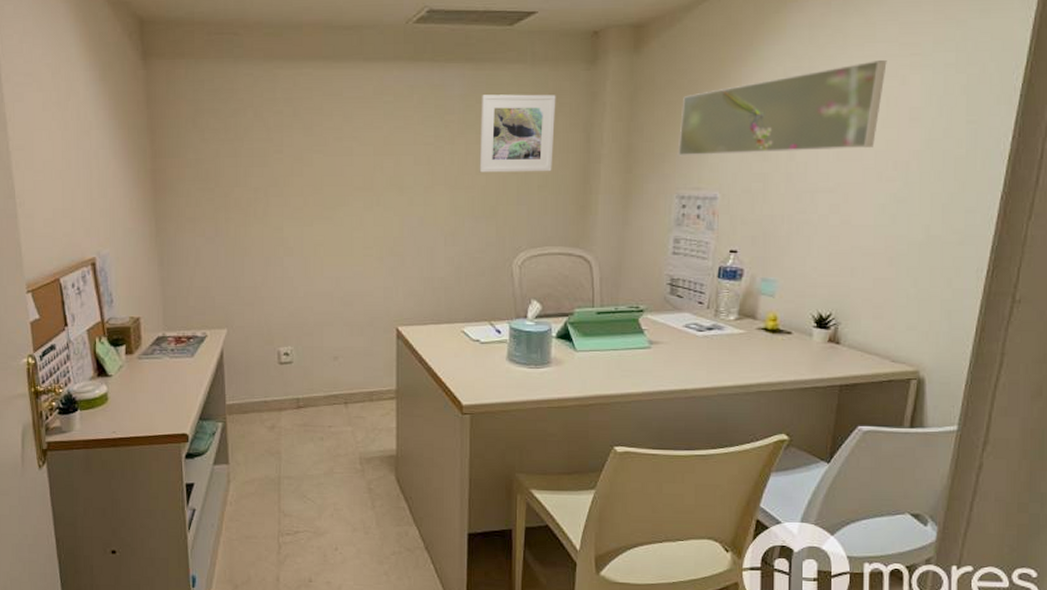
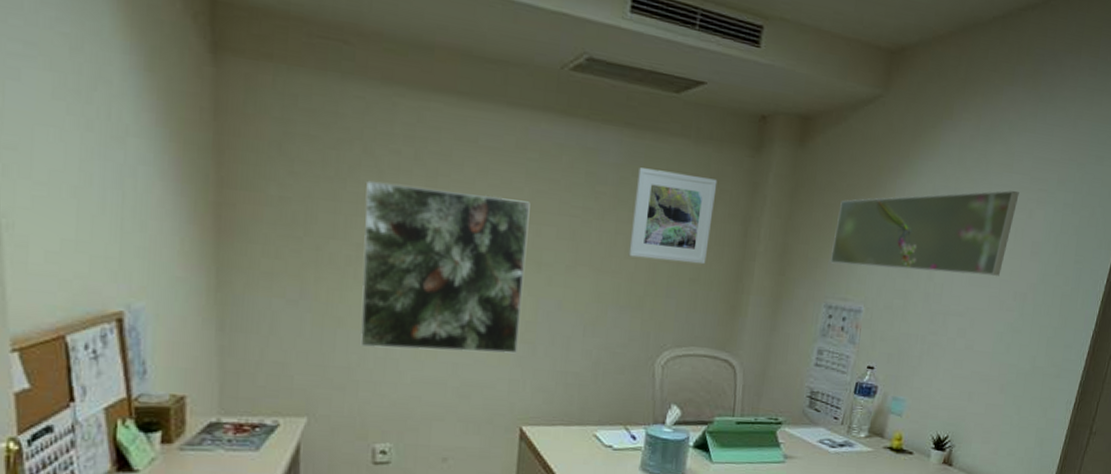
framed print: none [259,136,390,269] -> present [360,180,531,354]

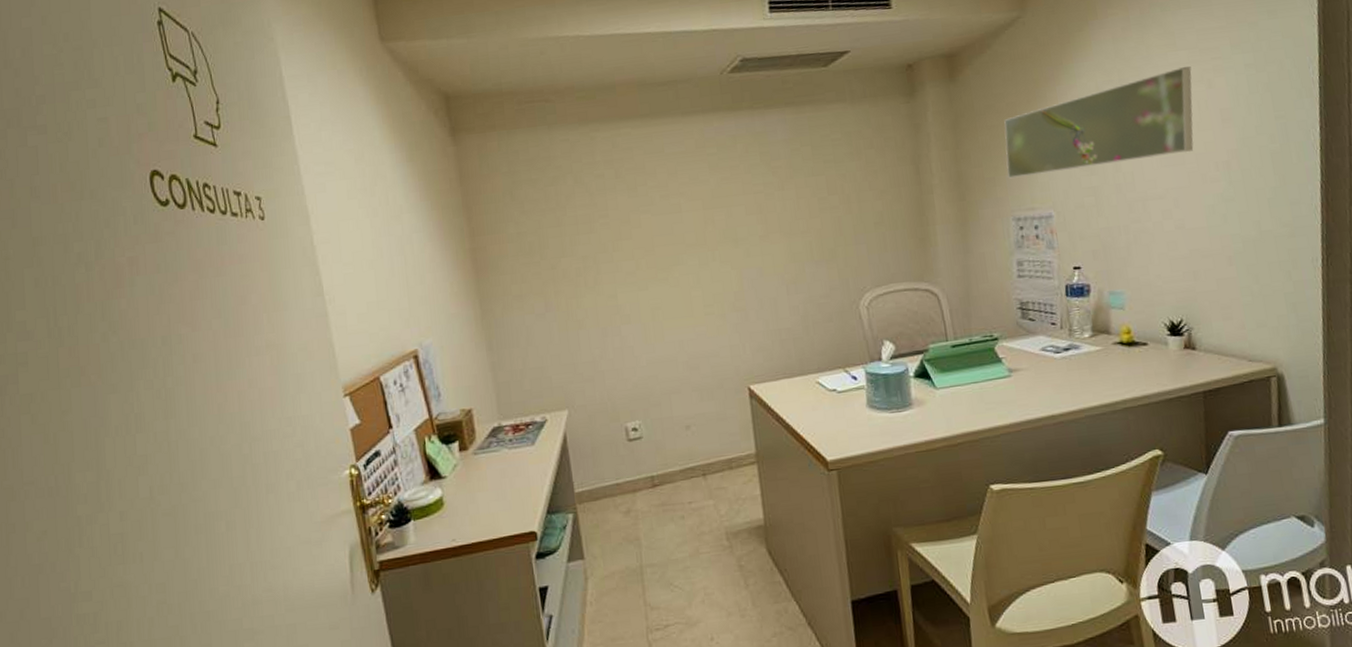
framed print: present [360,180,531,354] -> none [581,189,732,341]
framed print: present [628,167,718,265] -> none [805,130,886,216]

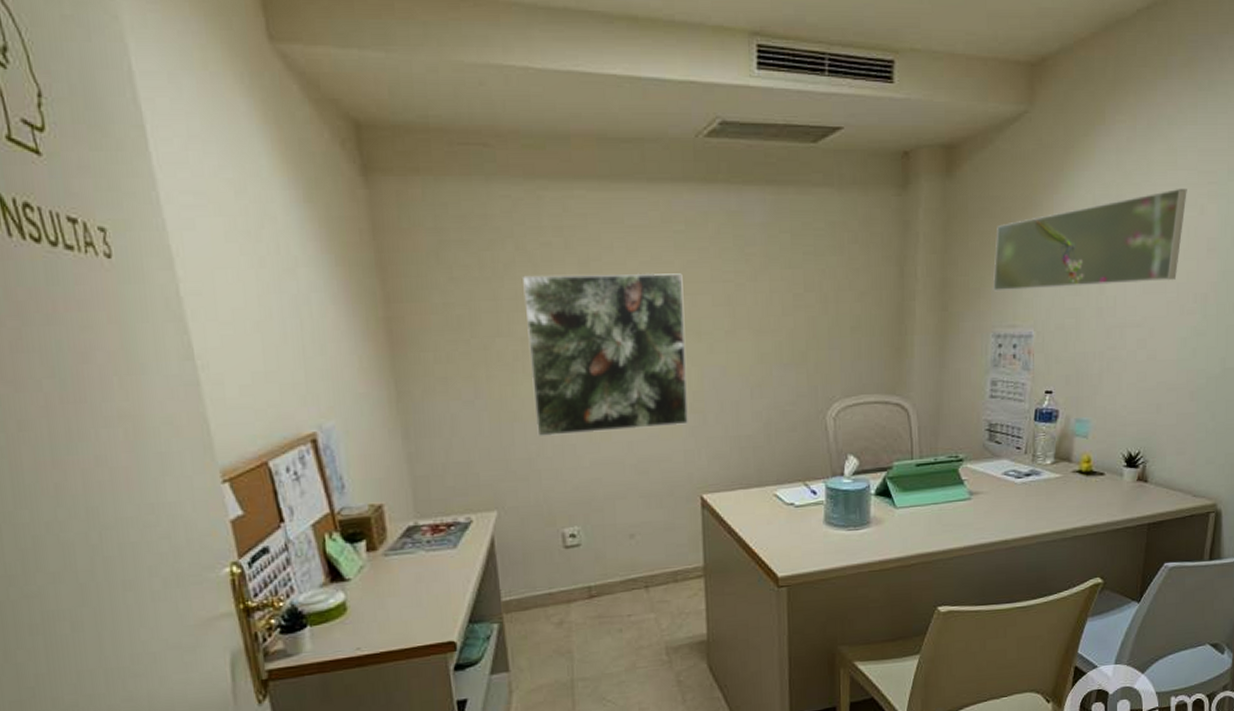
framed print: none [581,189,732,341] -> present [523,272,688,436]

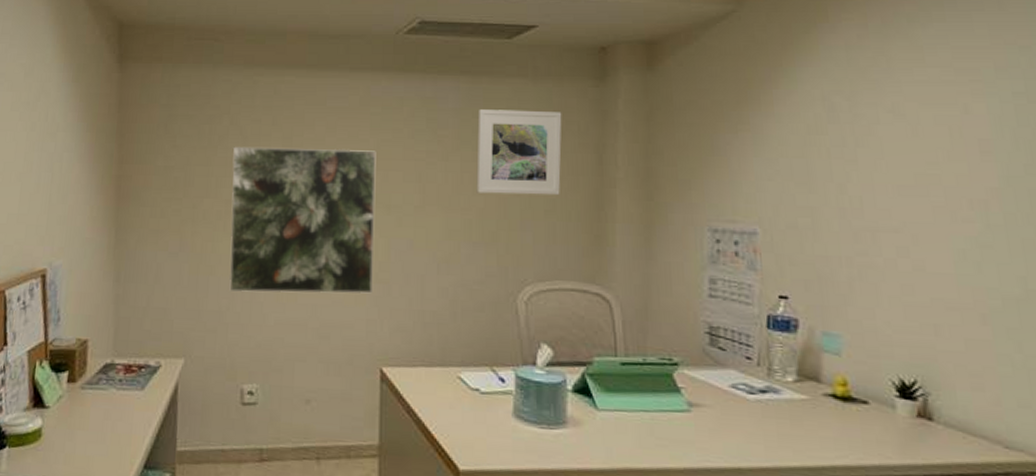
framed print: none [784,222,867,314] -> present [476,109,562,196]
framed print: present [992,188,1187,292] -> none [705,85,943,184]

